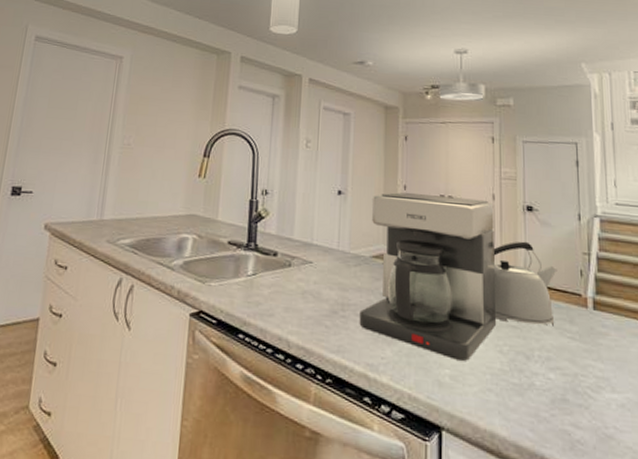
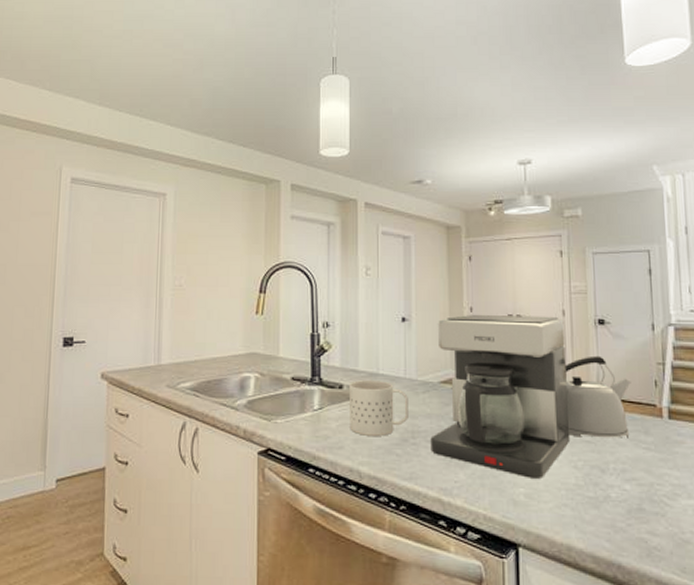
mug: none [281,249,341,307] -> present [348,380,410,436]

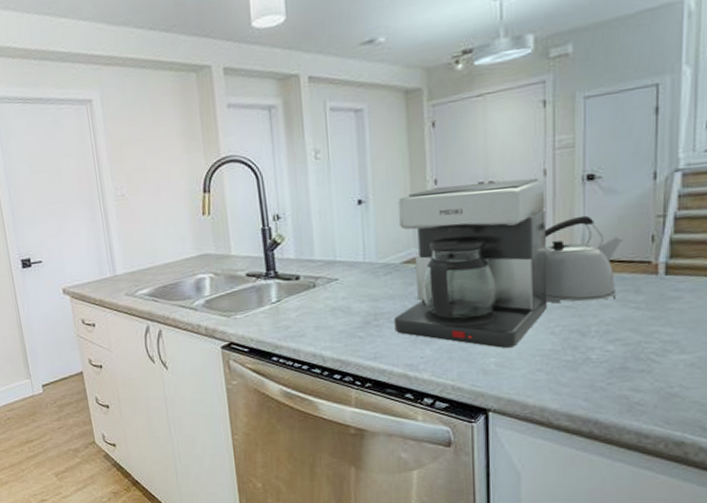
mug: present [348,380,410,436] -> none [305,267,371,322]

